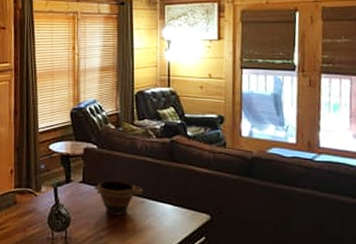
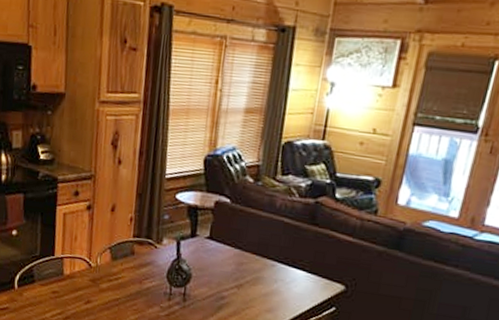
bowl: present [93,180,144,215] -> none [220,238,276,277]

